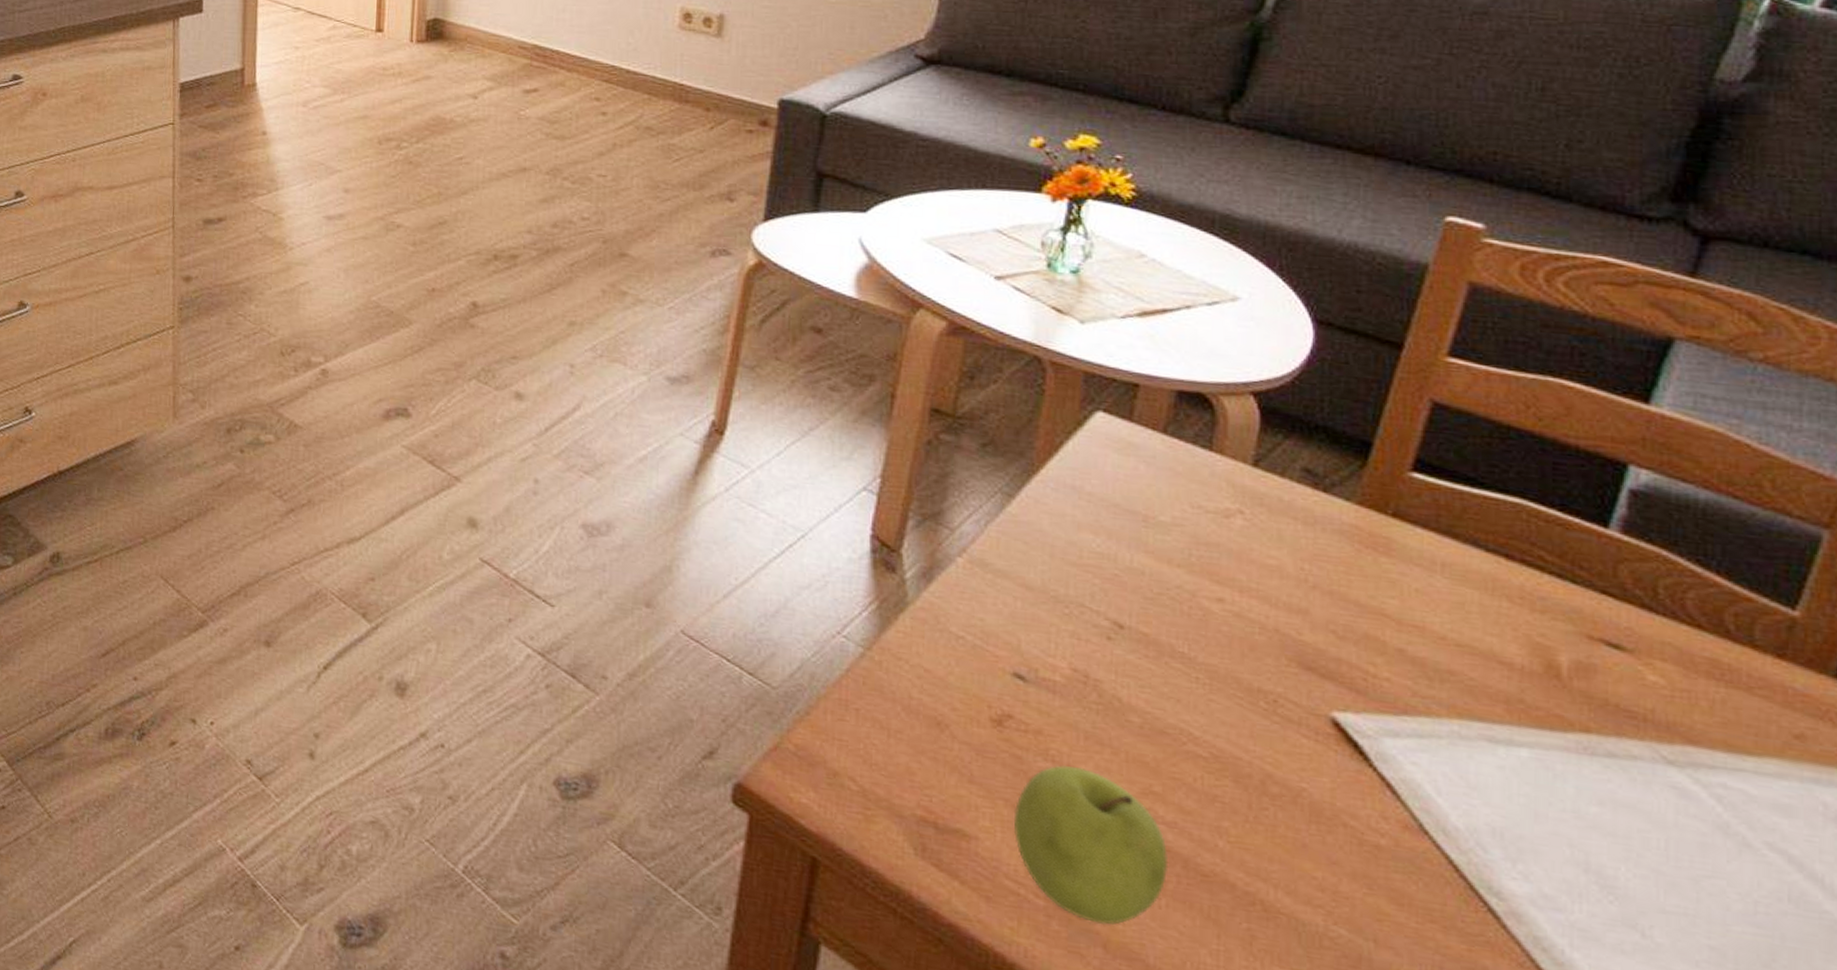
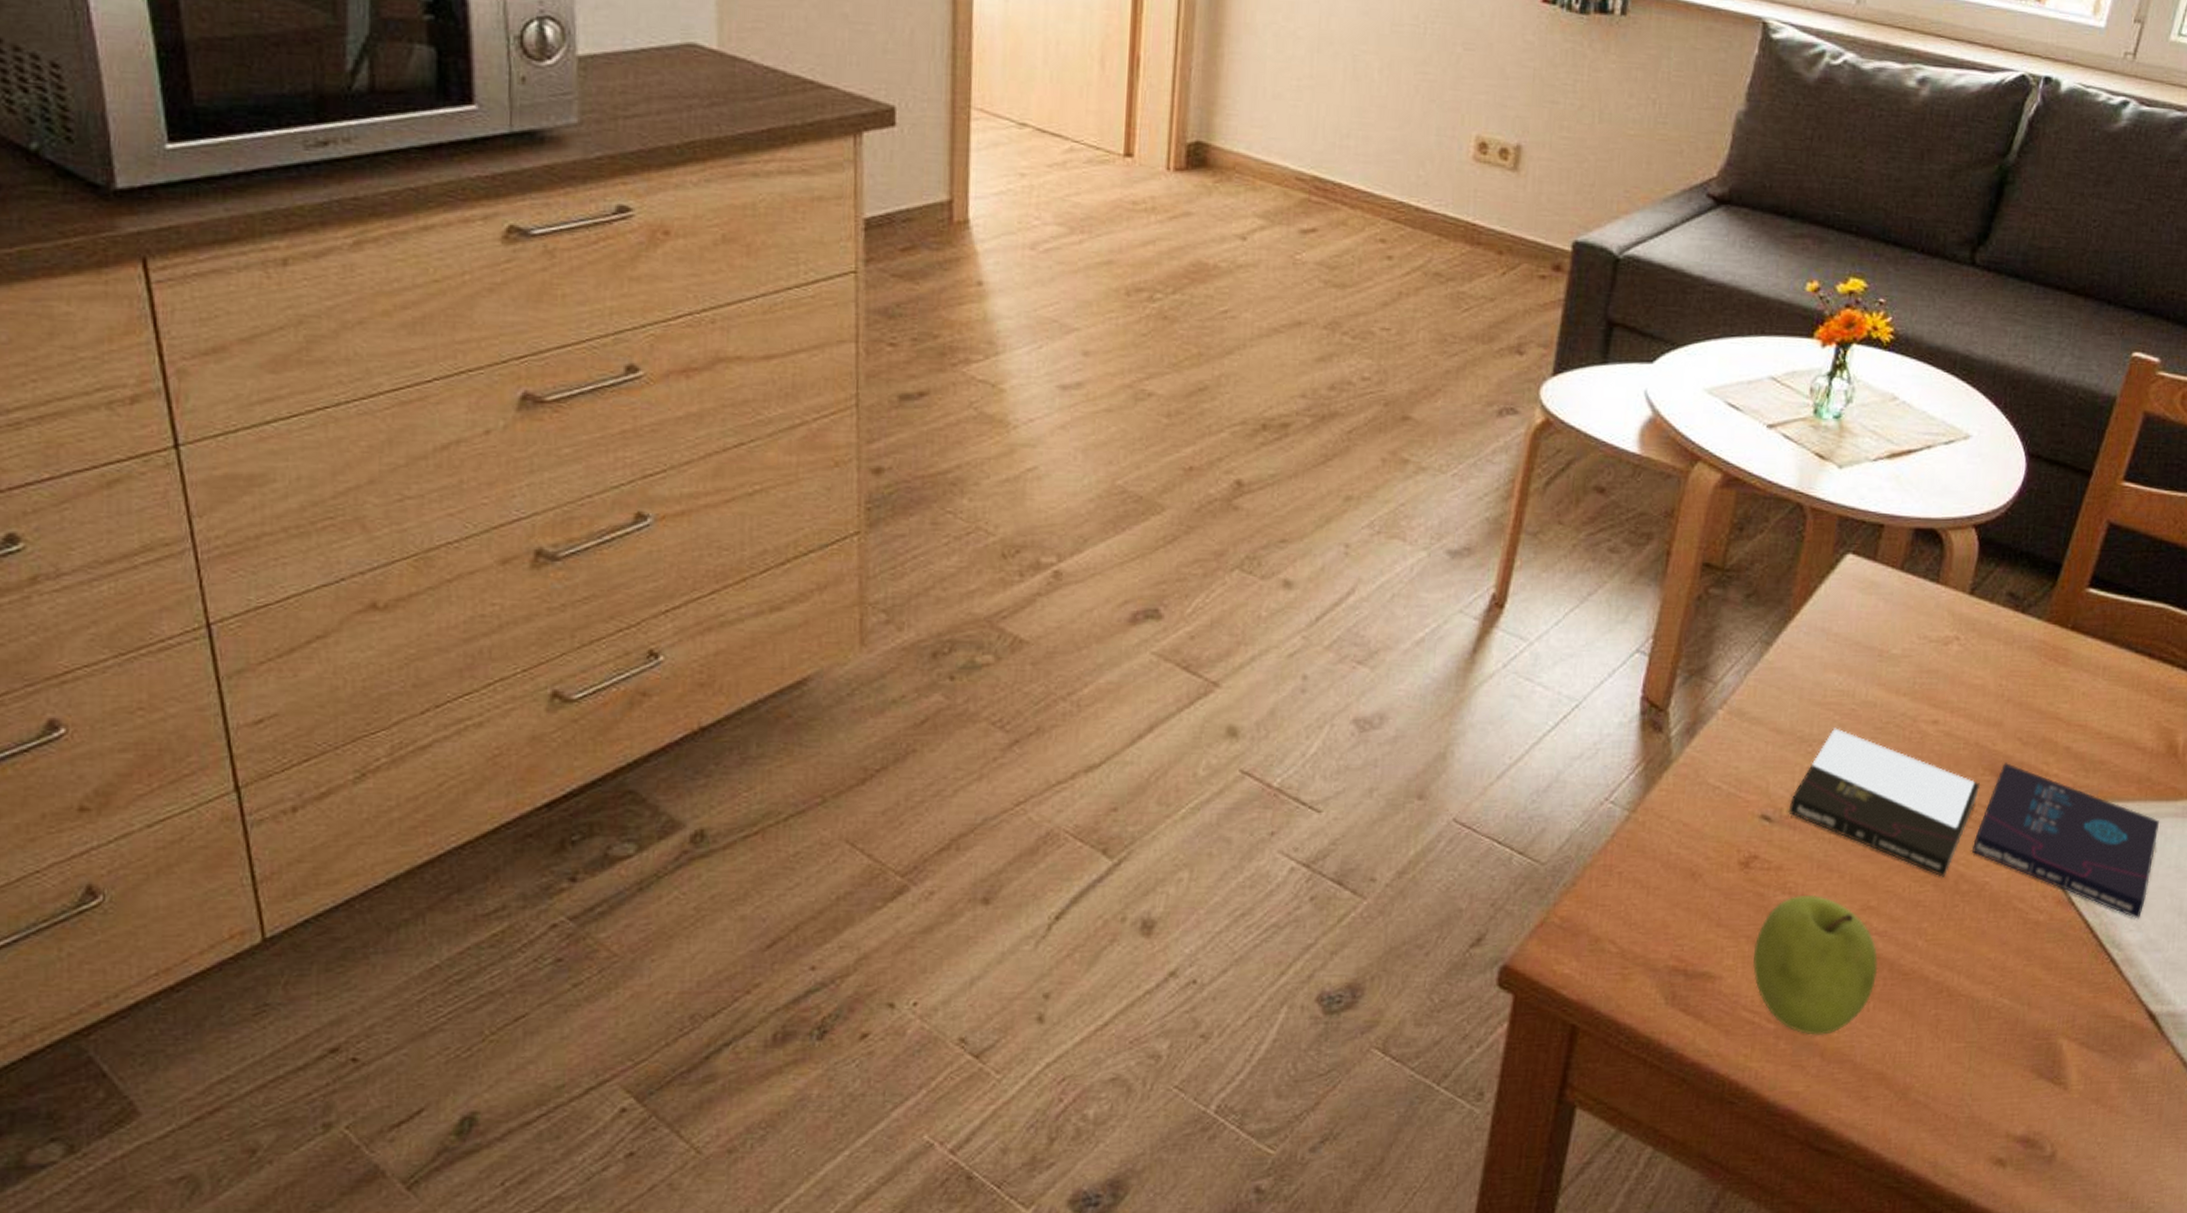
music album box set: none [1045,591,1544,867] -> present [1788,728,2160,919]

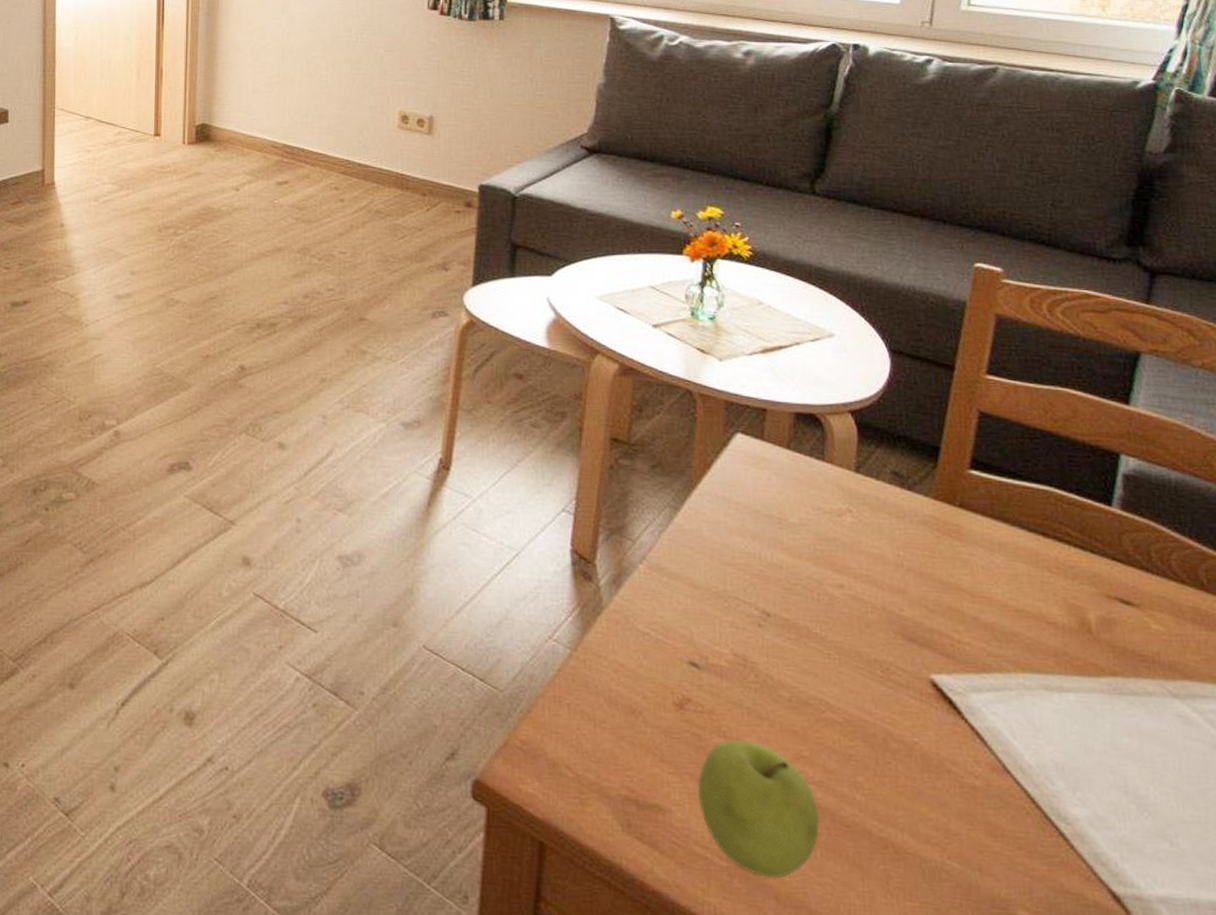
music album box set: present [1788,728,2160,919] -> none [713,586,1086,794]

